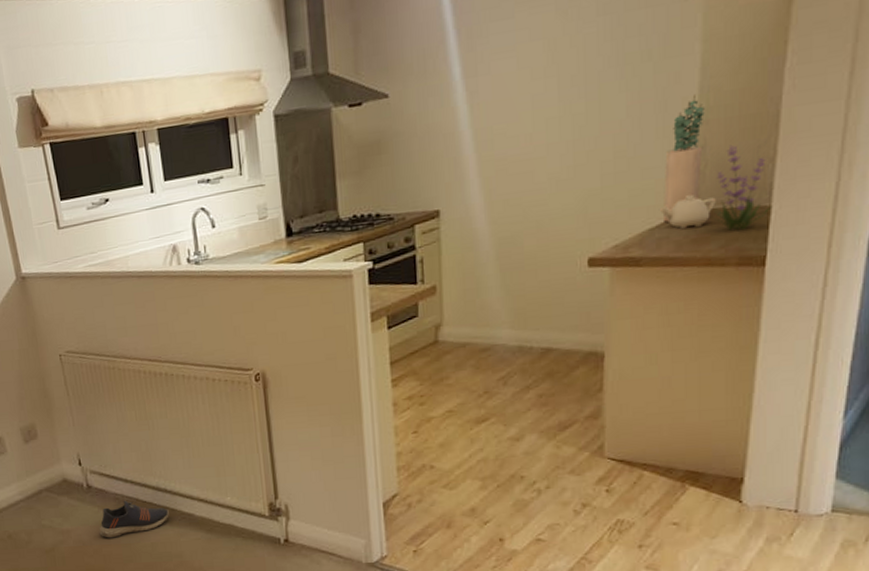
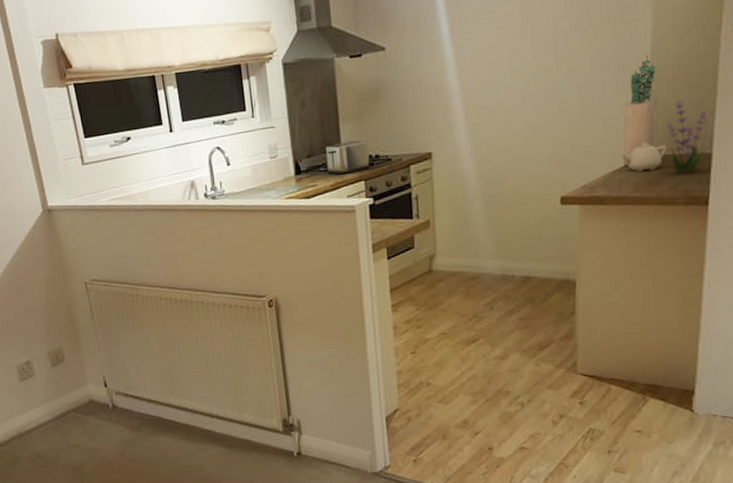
shoe: present [99,500,169,538] -> none [124,419,191,455]
toaster: none [319,197,370,237] -> present [325,140,370,176]

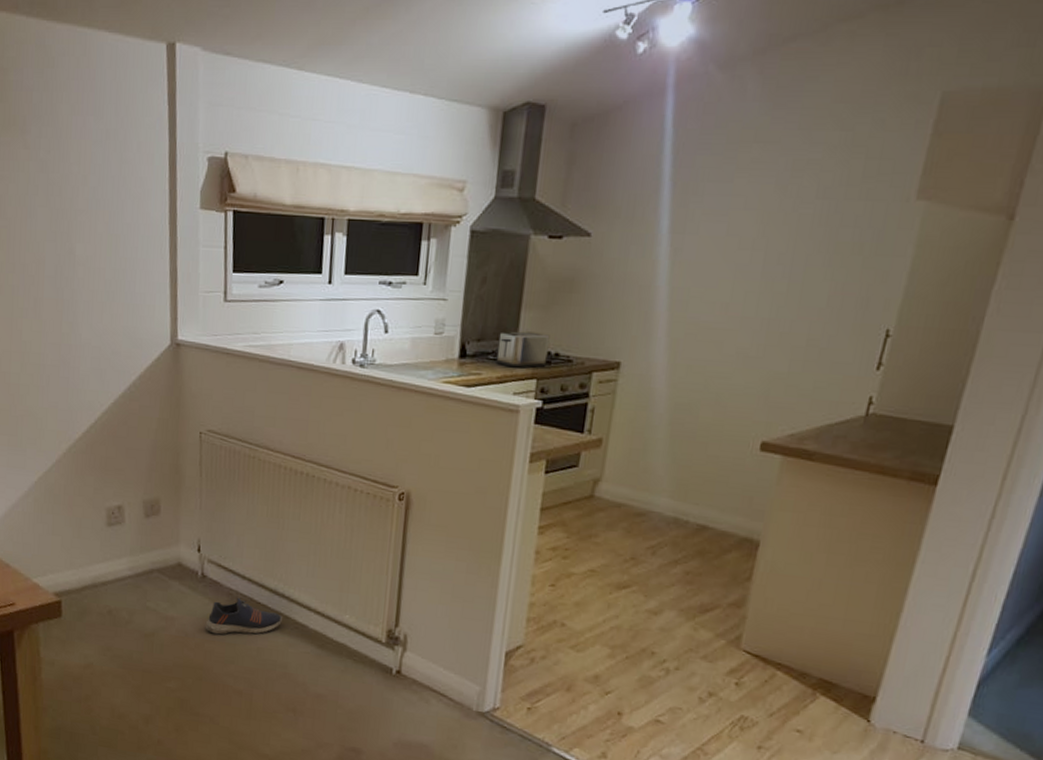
shoe: none [124,419,191,455] -> present [205,597,282,635]
teapot: present [619,142,667,172] -> none [841,399,900,432]
vase: present [622,55,656,166] -> none [843,298,906,421]
plant: present [665,99,713,175] -> none [894,356,957,445]

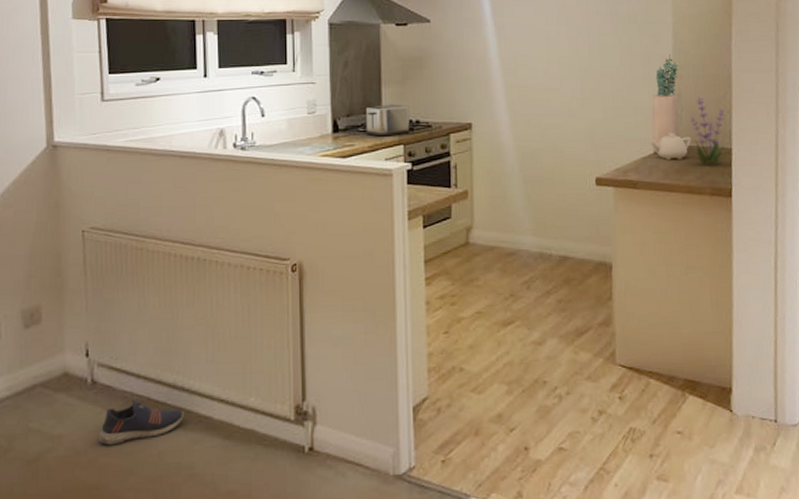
teapot: none [841,399,900,432] -> present [649,133,691,160]
vase: none [843,298,906,421] -> present [651,54,679,153]
plant: none [894,356,957,445] -> present [690,96,733,167]

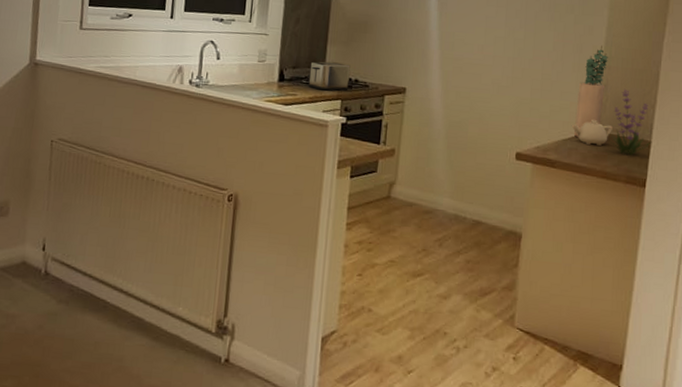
shoe: present [98,399,184,446] -> none [45,293,120,331]

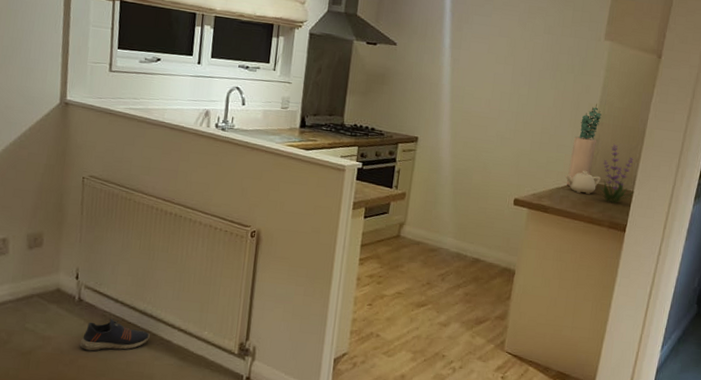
shoe: none [45,293,120,331] -> present [79,318,150,352]
toaster: present [308,61,351,92] -> none [327,109,368,139]

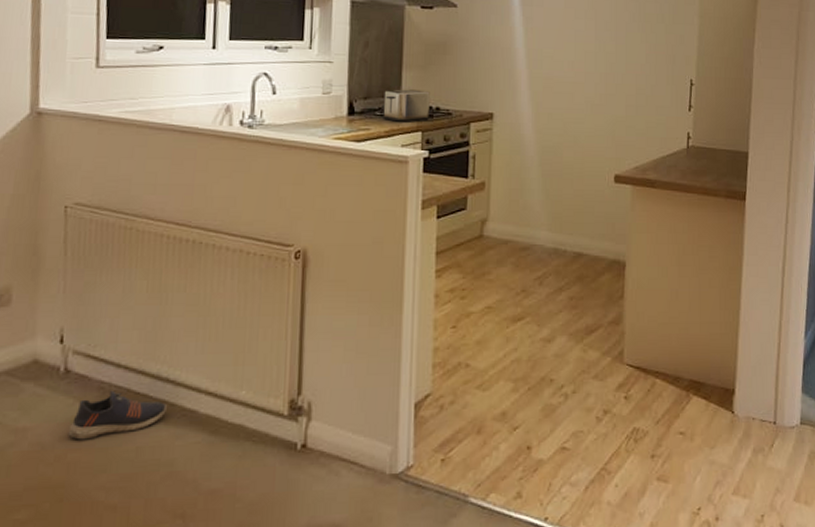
toaster: none [327,109,368,139] -> present [382,89,430,124]
teapot: present [564,171,601,194] -> none [669,134,710,161]
vase: present [566,104,602,186] -> none [671,56,701,153]
plant: present [598,143,634,204] -> none [709,99,749,169]

